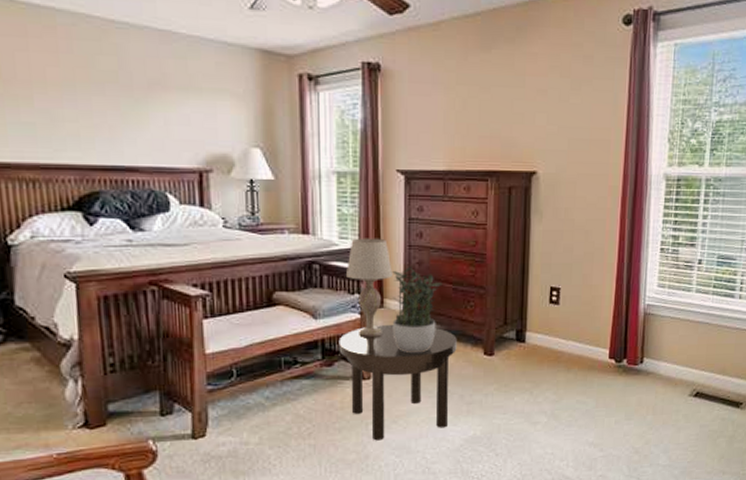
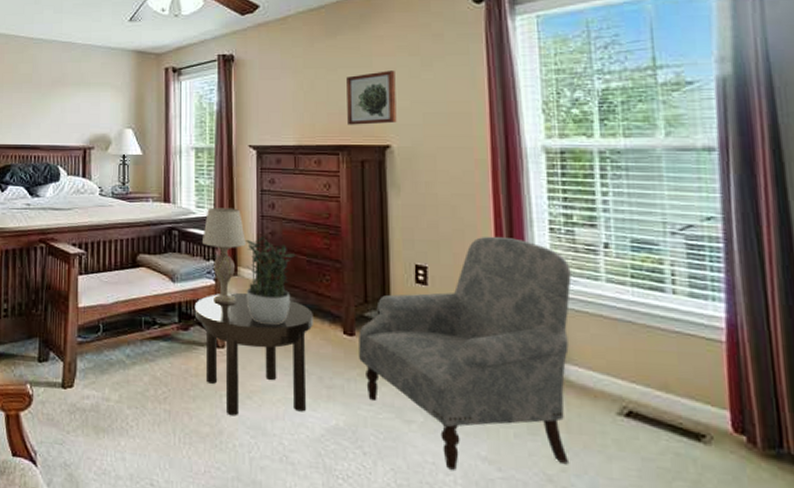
armchair: none [497,257,672,456] -> present [359,236,572,470]
wall art: none [498,92,546,150] -> present [346,70,397,125]

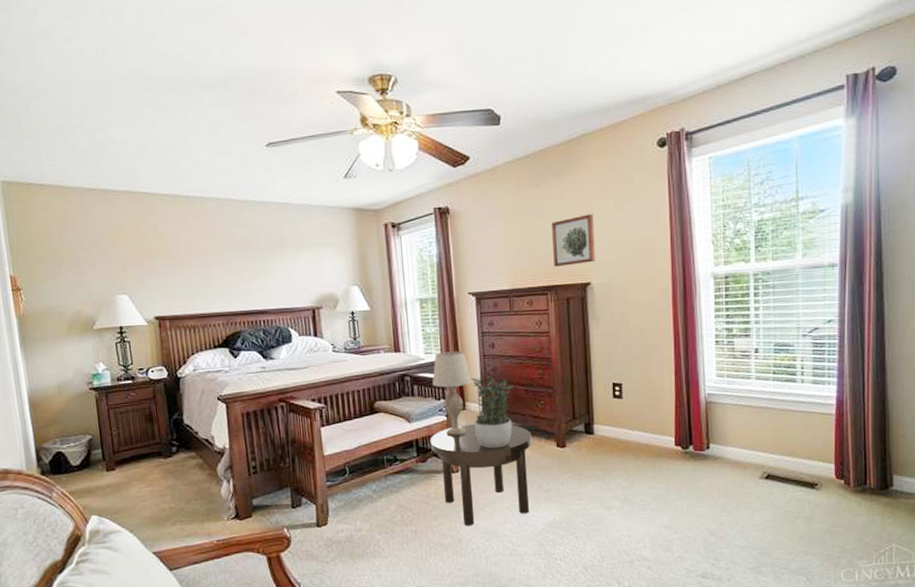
armchair: present [359,236,572,470] -> none [569,352,731,539]

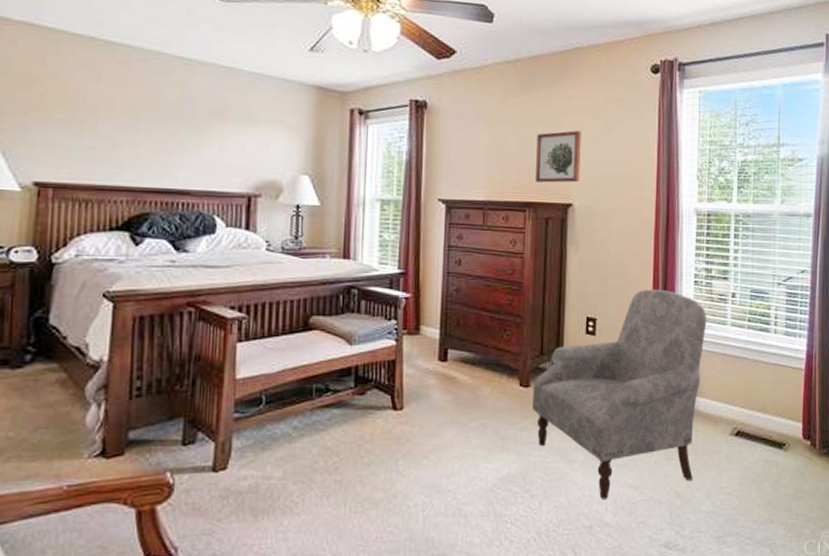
side table: present [430,423,532,526] -> none [372,351,493,478]
table lamp: present [432,351,471,436] -> none [384,264,430,365]
potted plant: present [471,372,515,449] -> none [427,292,479,383]
armchair: none [569,352,731,539] -> present [532,289,707,499]

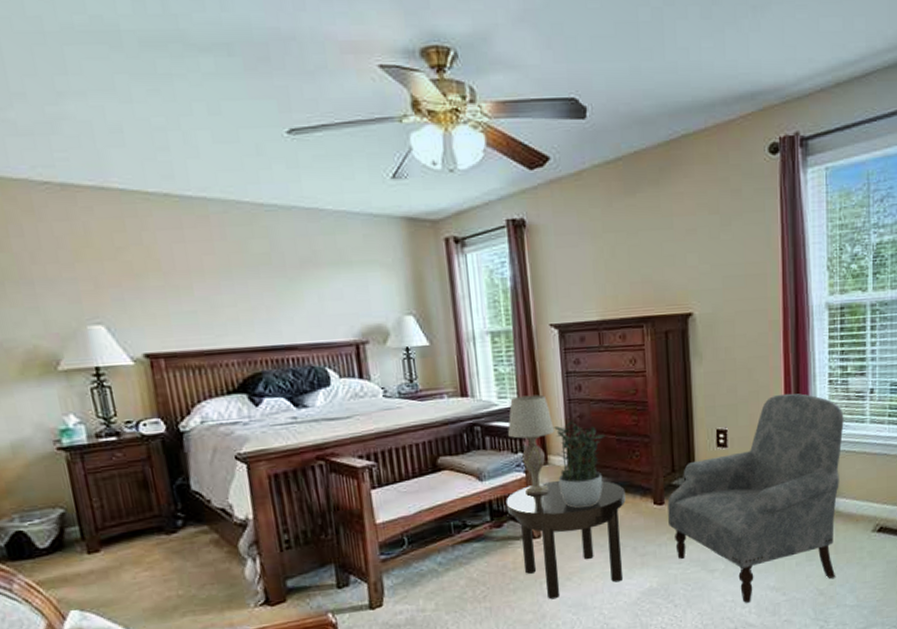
side table: none [372,351,493,478] -> present [506,480,626,600]
table lamp: none [384,264,430,365] -> present [508,394,554,496]
potted plant: none [427,292,479,383] -> present [554,419,606,509]
wall art: present [535,130,581,183] -> none [648,231,698,294]

